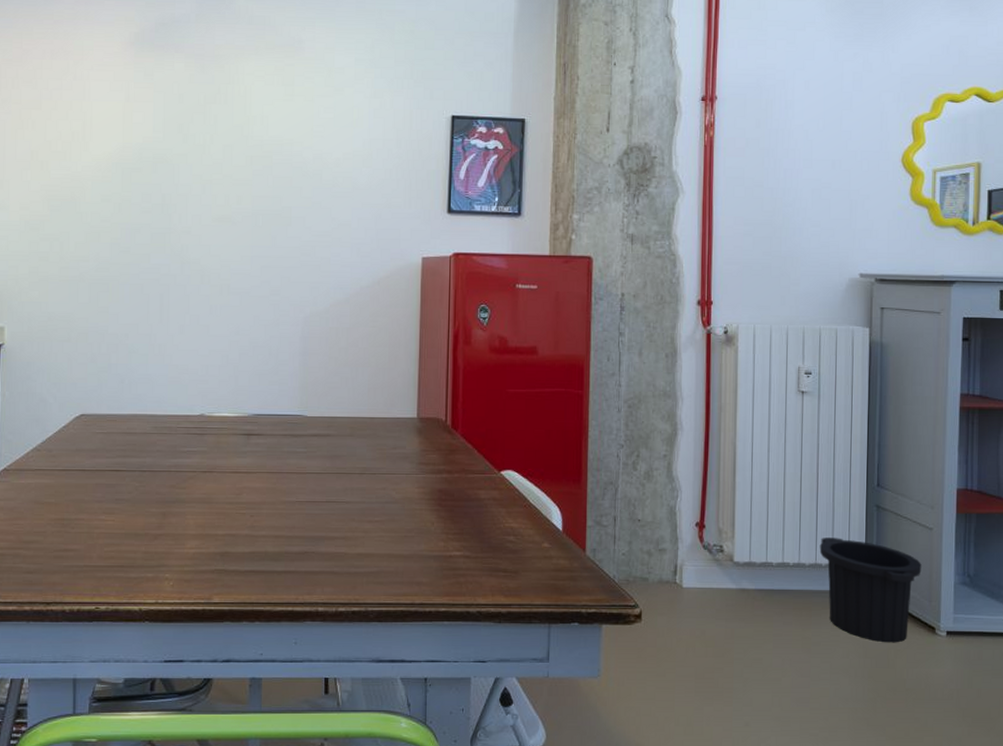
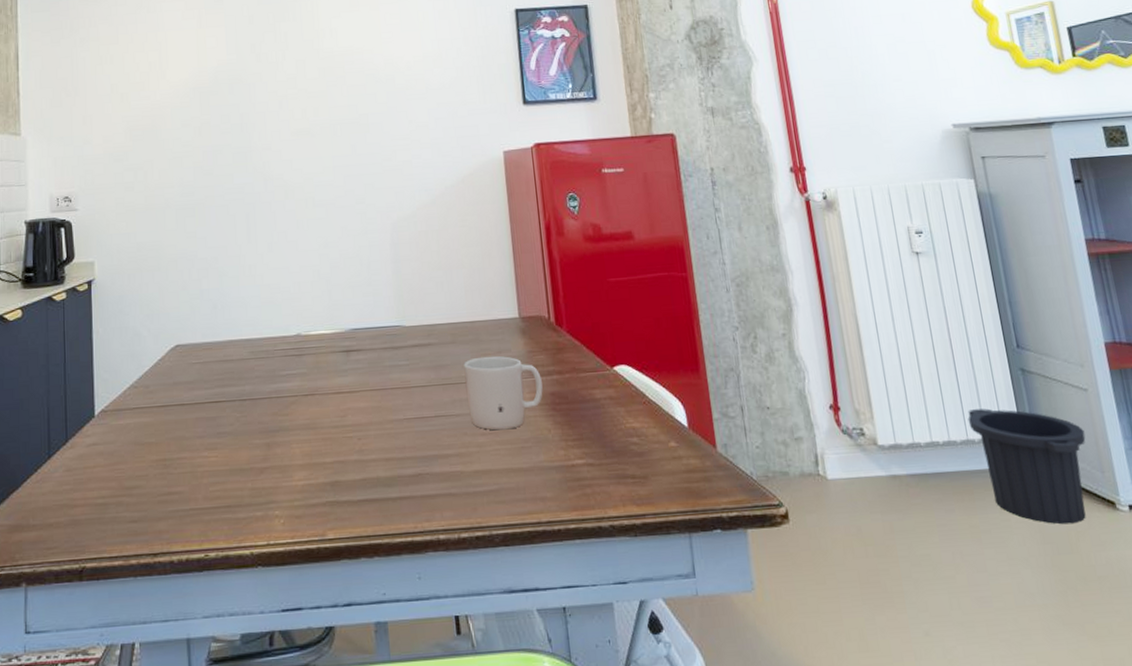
mug: none [358,451,432,519] -> present [463,355,543,431]

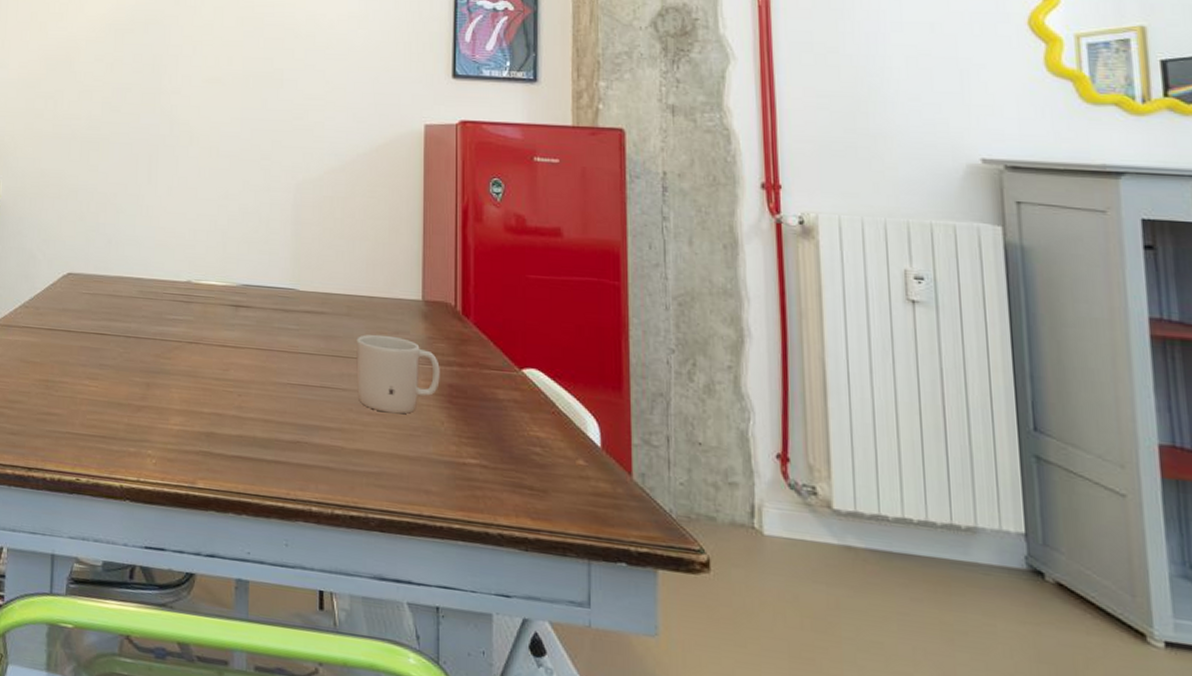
trash can: present [968,408,1086,524] -> none [955,491,1115,648]

